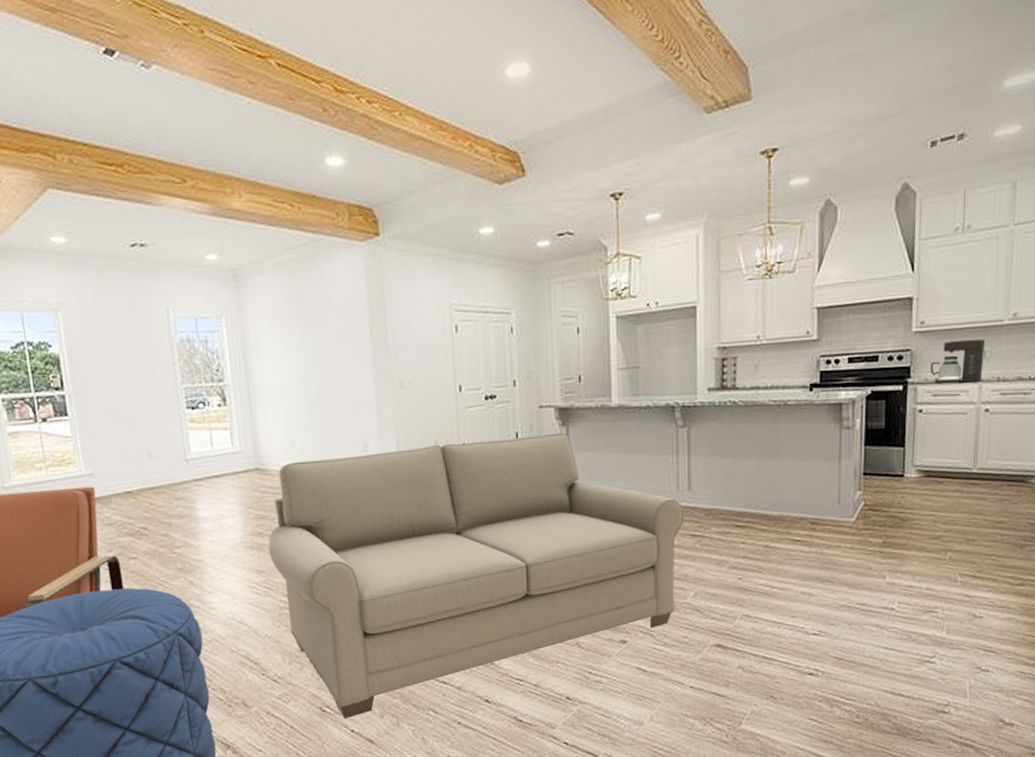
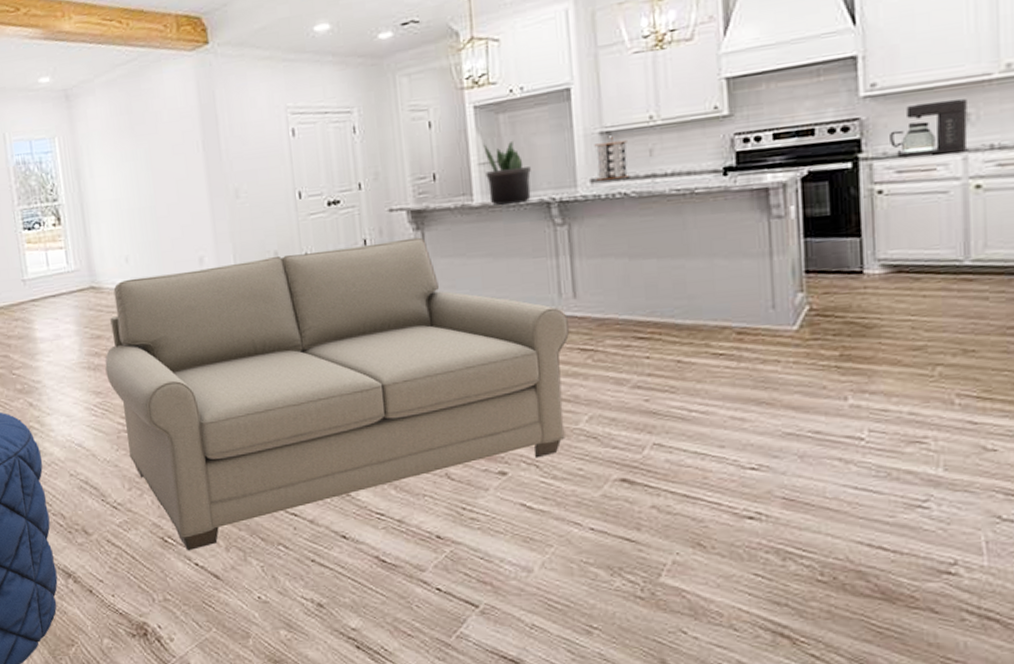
planter: none [622,349,660,407] -> present [483,140,531,206]

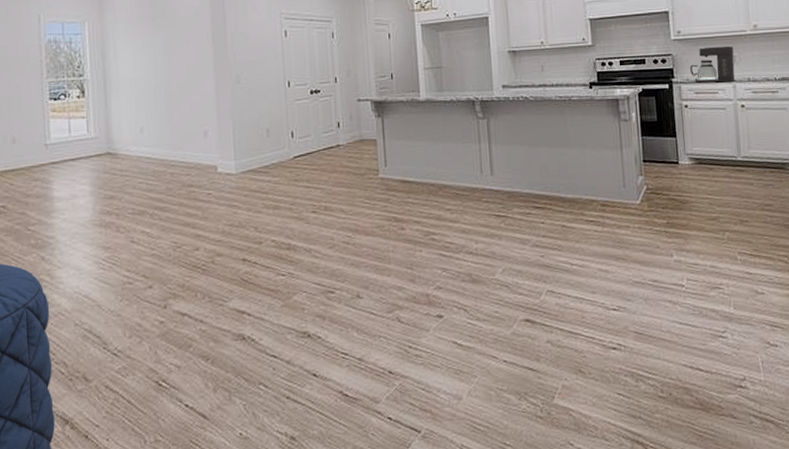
sofa: present [104,237,570,550] -> none [115,123,489,393]
planter: present [483,140,531,206] -> none [428,52,461,101]
spice rack: present [594,135,630,182] -> none [504,54,529,88]

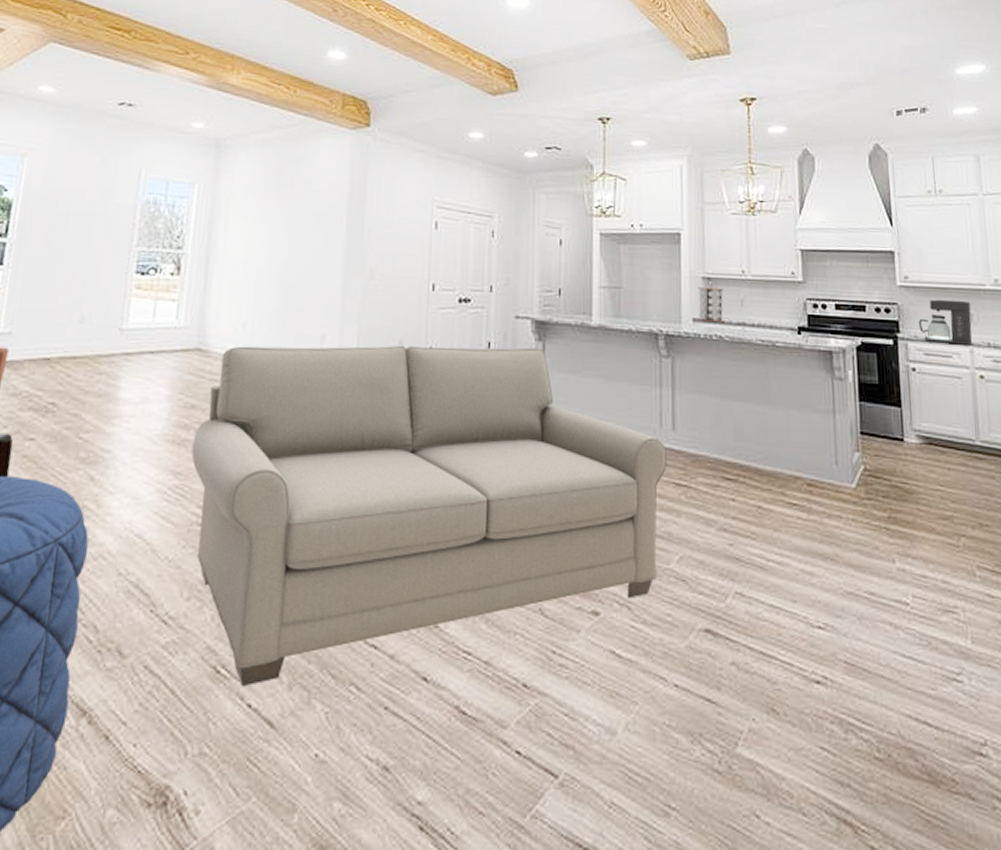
sofa: none [115,123,489,393] -> present [191,345,668,686]
spice rack: none [504,54,529,88] -> present [696,282,725,323]

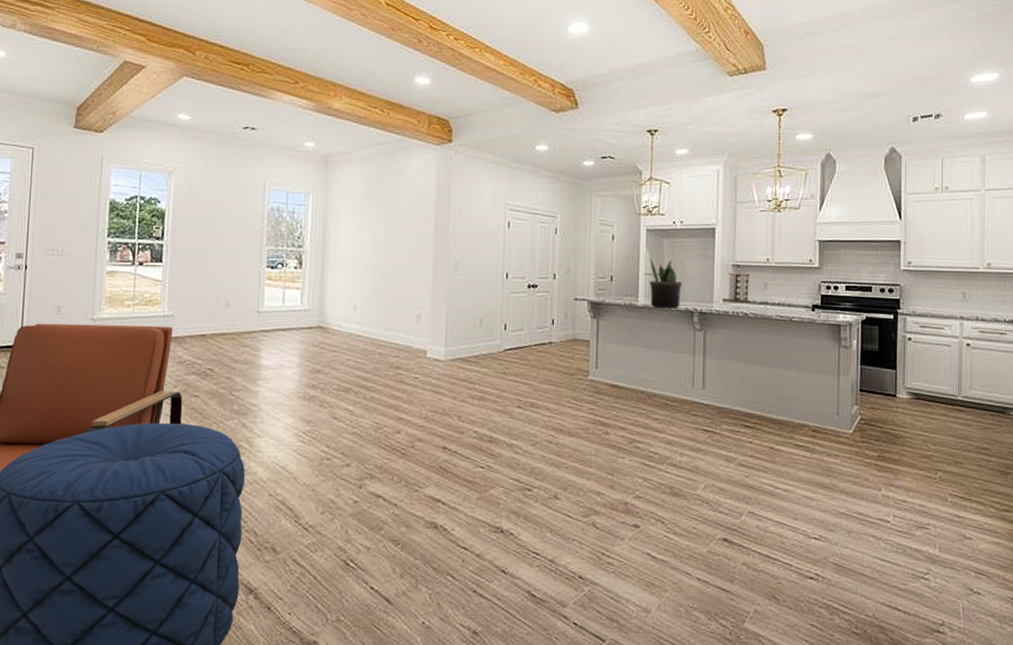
sofa: present [191,345,668,686] -> none [319,322,698,574]
planter: none [605,269,644,331] -> present [649,259,682,310]
coffee maker: present [919,299,973,347] -> none [918,280,965,320]

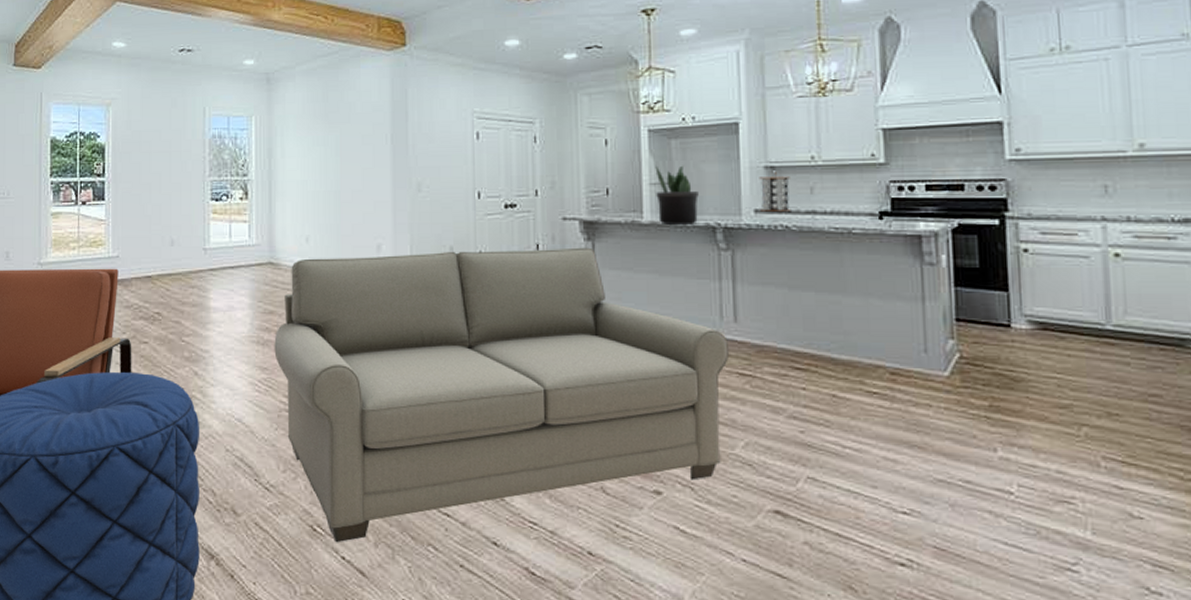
sofa: none [319,322,698,574] -> present [274,247,730,542]

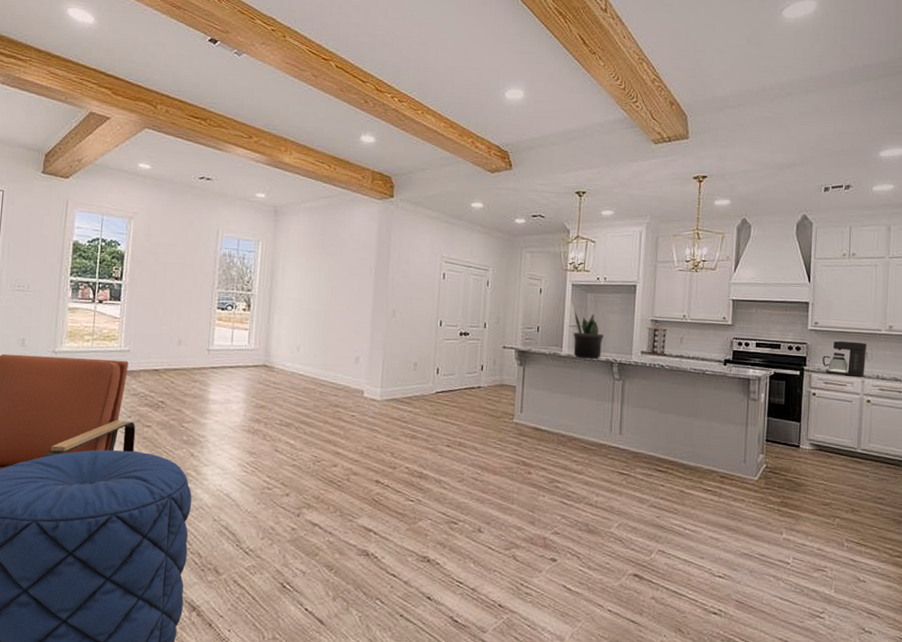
sofa: present [274,247,730,542] -> none [262,364,615,597]
coffee maker: none [1034,171,1106,222] -> present [822,340,868,378]

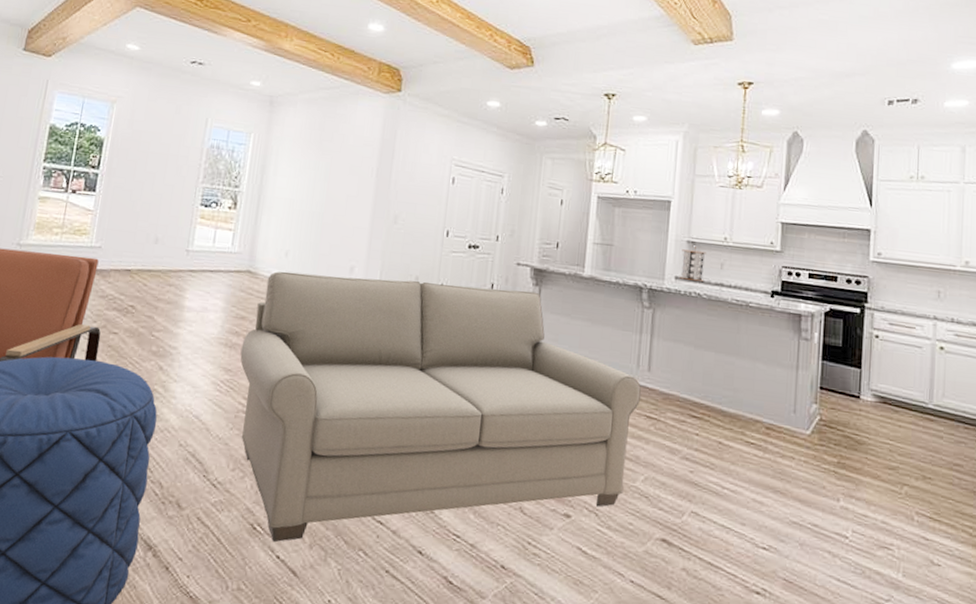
sofa: none [262,364,615,597] -> present [240,271,642,542]
planter: present [573,312,604,360] -> none [597,228,632,283]
coffee maker: present [822,340,868,378] -> none [887,275,940,320]

